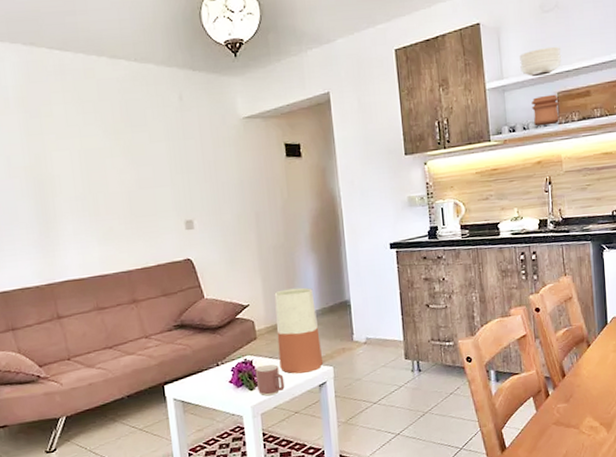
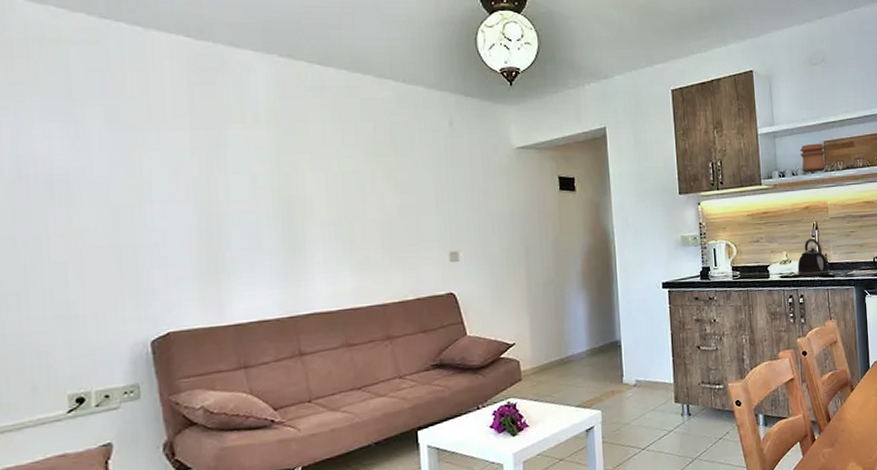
mug: present [255,364,285,396] -> none [518,408,550,442]
vase: present [274,287,324,374] -> none [542,326,592,418]
bowl: present [519,47,562,77] -> none [789,99,828,126]
kettle: none [529,193,564,234] -> present [797,238,830,278]

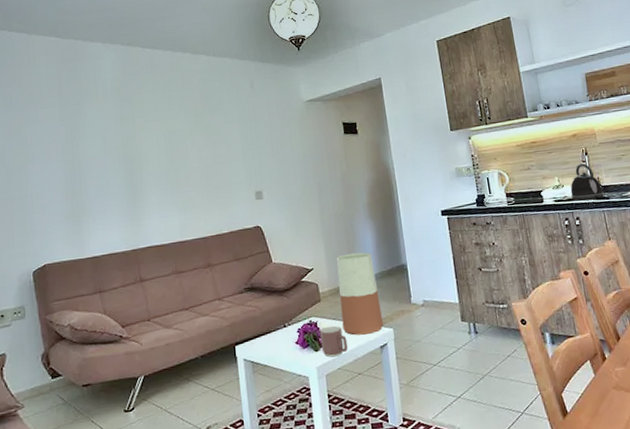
mug: none [518,408,550,442] -> present [319,326,348,357]
vase: none [542,326,592,418] -> present [336,252,384,335]
jar: present [800,143,825,173] -> none [562,75,589,104]

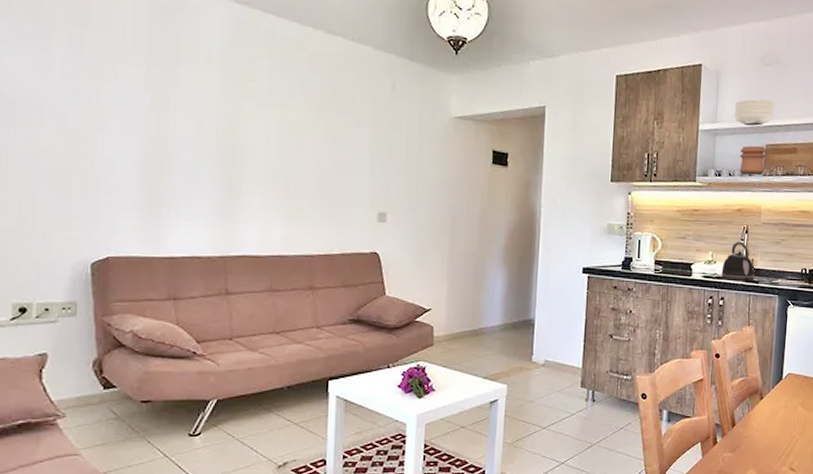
mug: present [319,326,348,357] -> none [425,373,455,406]
vase: present [336,252,384,335] -> none [453,298,499,387]
bowl: none [548,35,587,61] -> present [734,99,775,127]
jar: none [562,75,589,104] -> present [740,145,767,176]

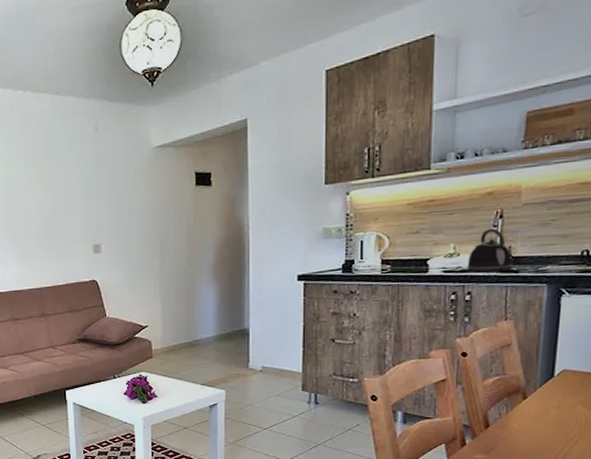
bowl: present [734,99,775,127] -> none [481,57,541,95]
jar: present [740,145,767,176] -> none [490,114,528,152]

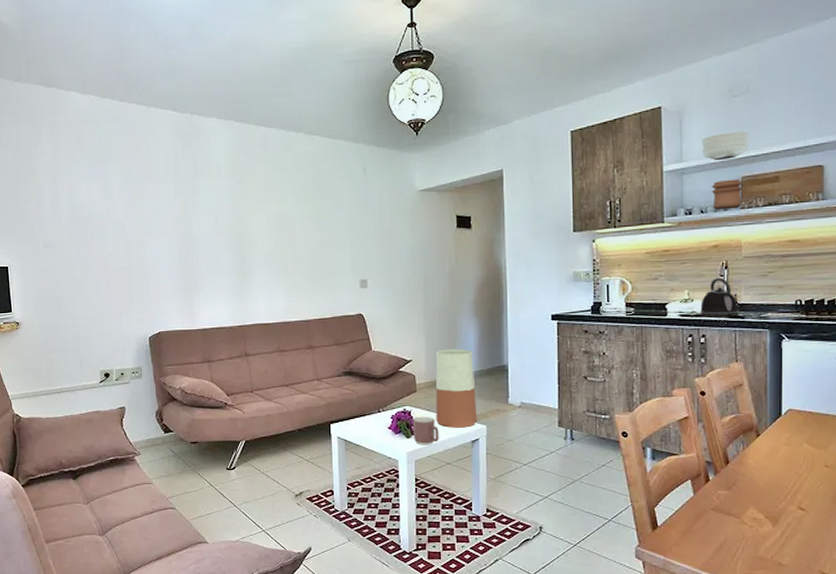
mug: none [148,381,176,410] -> present [412,416,439,445]
vase: none [172,313,216,393] -> present [435,349,478,428]
bowl: none [481,57,541,95] -> present [702,132,750,161]
jar: none [490,114,528,152] -> present [712,179,743,210]

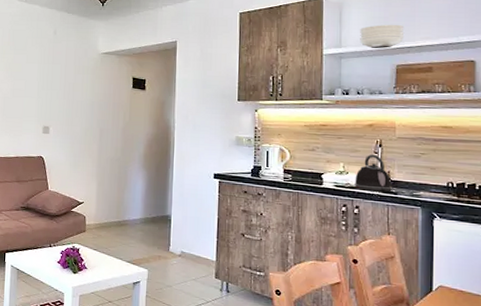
mug: present [412,416,439,445] -> none [79,254,104,282]
vase: present [435,349,478,428] -> none [102,195,140,270]
jar: present [712,179,743,210] -> none [368,66,398,94]

